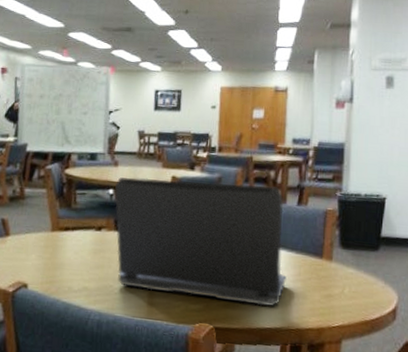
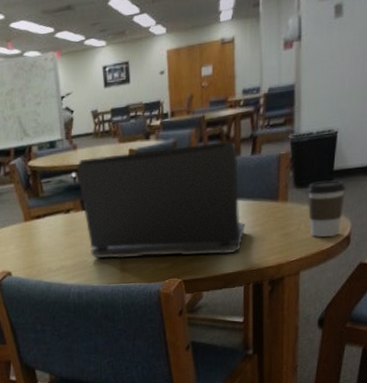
coffee cup: none [352,245,393,307] -> present [307,180,346,238]

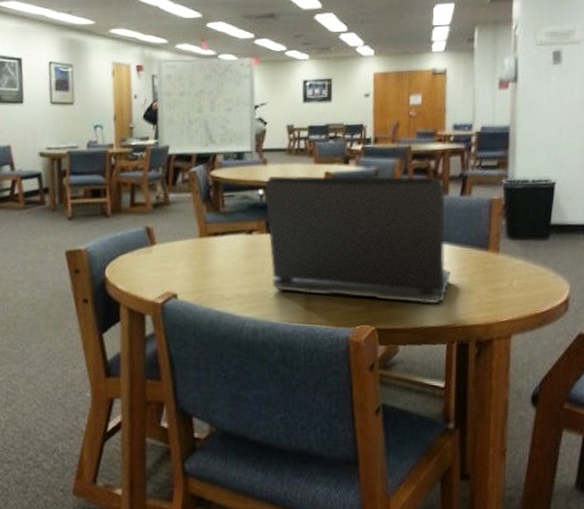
coffee cup: present [307,180,346,238] -> none [521,234,564,299]

